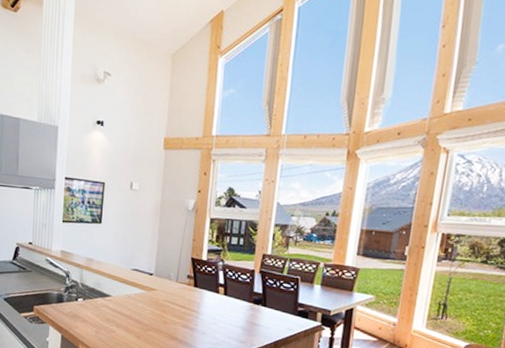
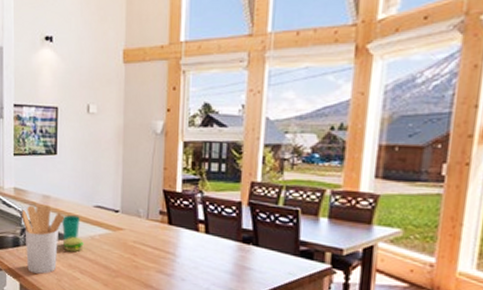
utensil holder: none [67,266,106,327] -> present [22,205,65,274]
cup: none [102,276,121,309] -> present [62,215,84,252]

